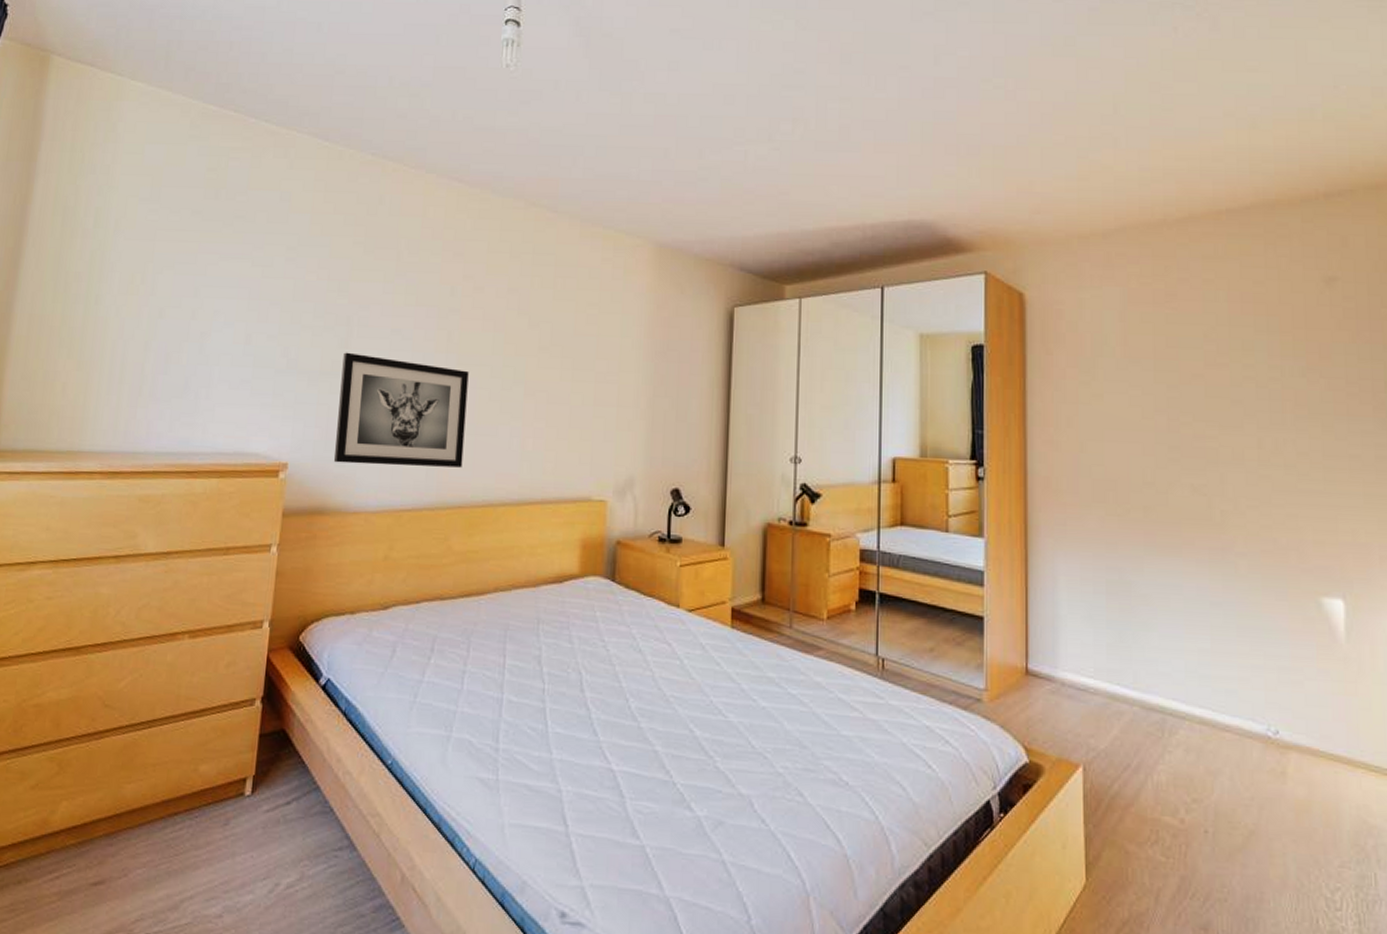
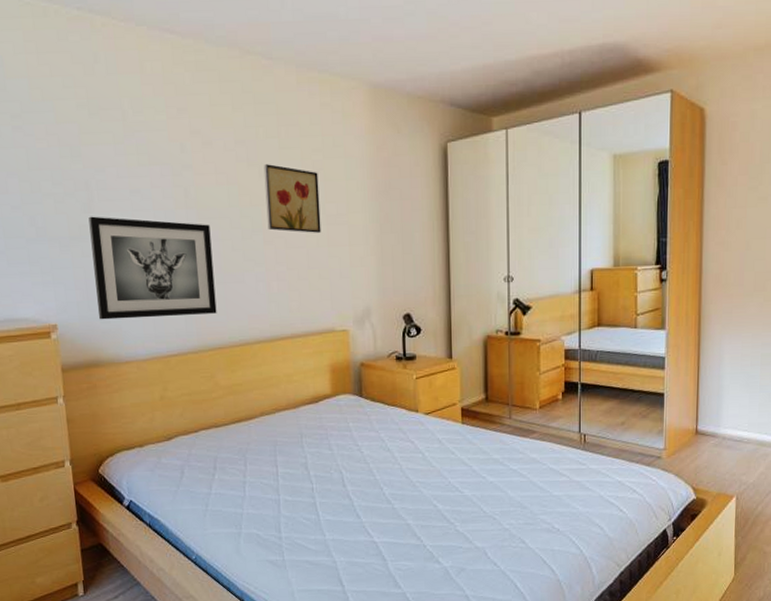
wall art: none [530,314,592,390] -> present [263,164,321,233]

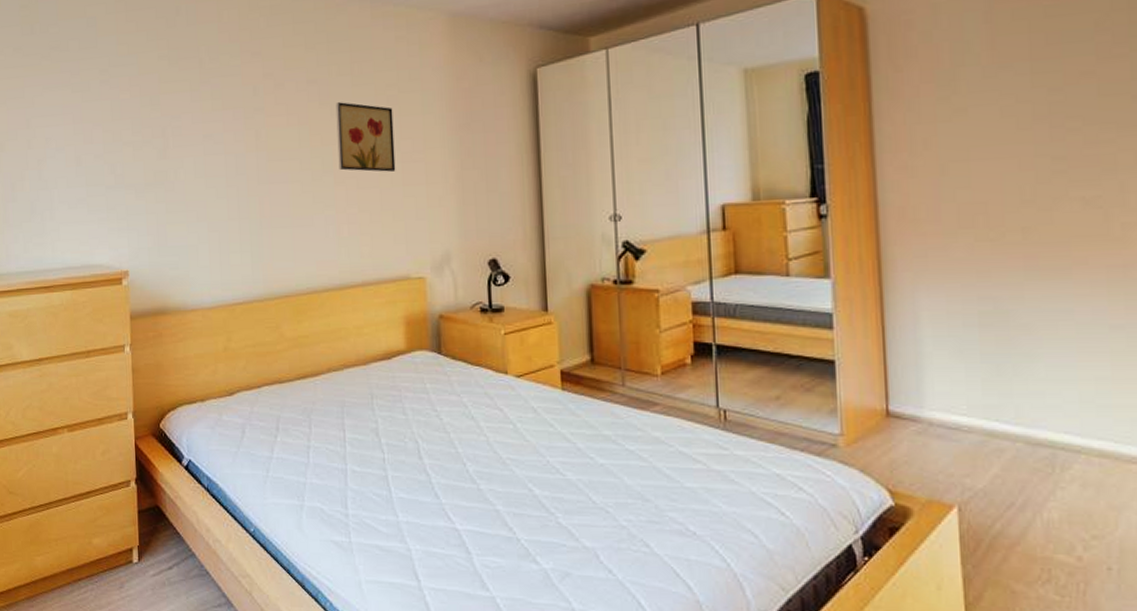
wall art: present [88,216,217,320] -> none [163,162,284,266]

